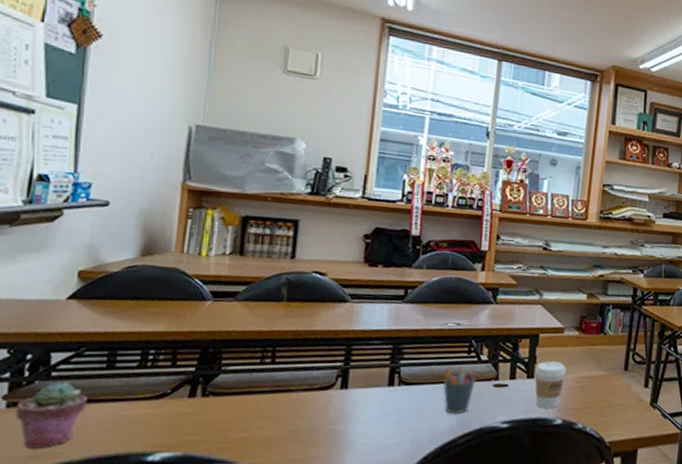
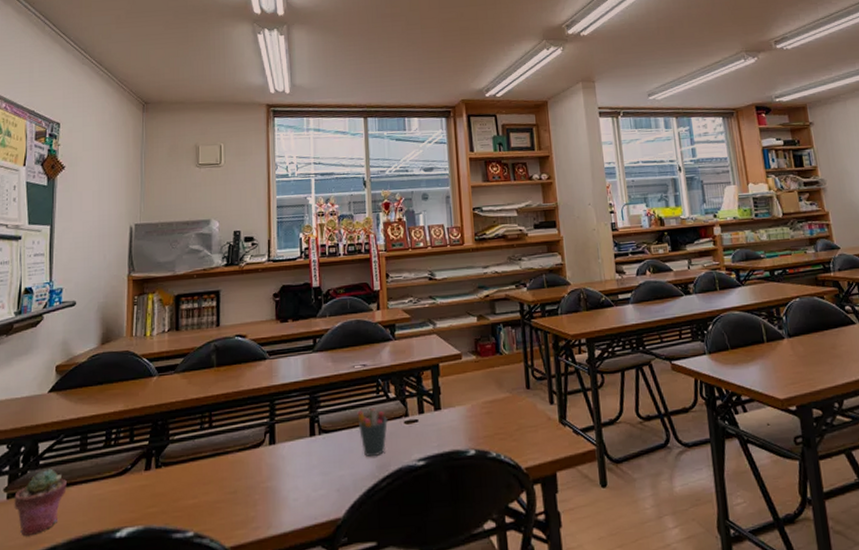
coffee cup: present [534,361,567,409] -> none [441,389,471,440]

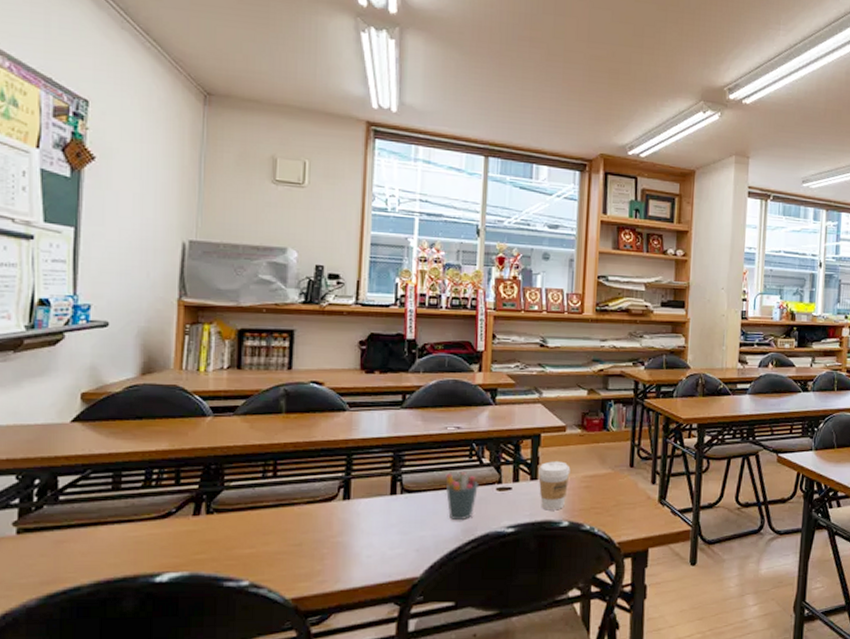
potted succulent: present [14,468,67,536] -> none [26,505,94,574]
coffee cup: none [441,389,471,440] -> present [538,461,571,511]

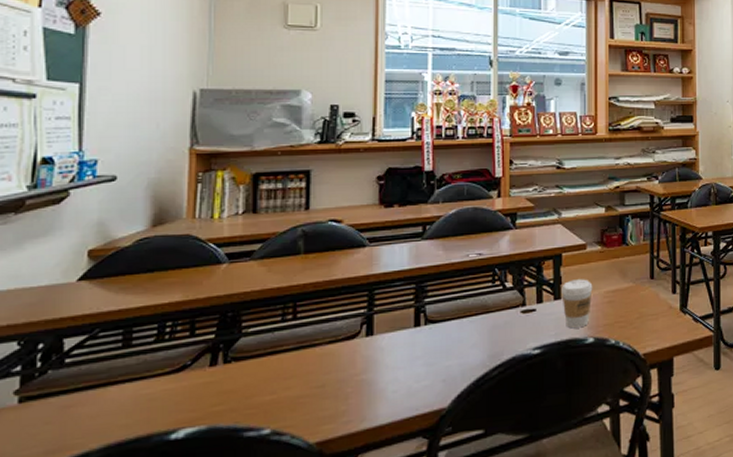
pen holder: present [445,472,478,521] -> none [469,297,503,347]

